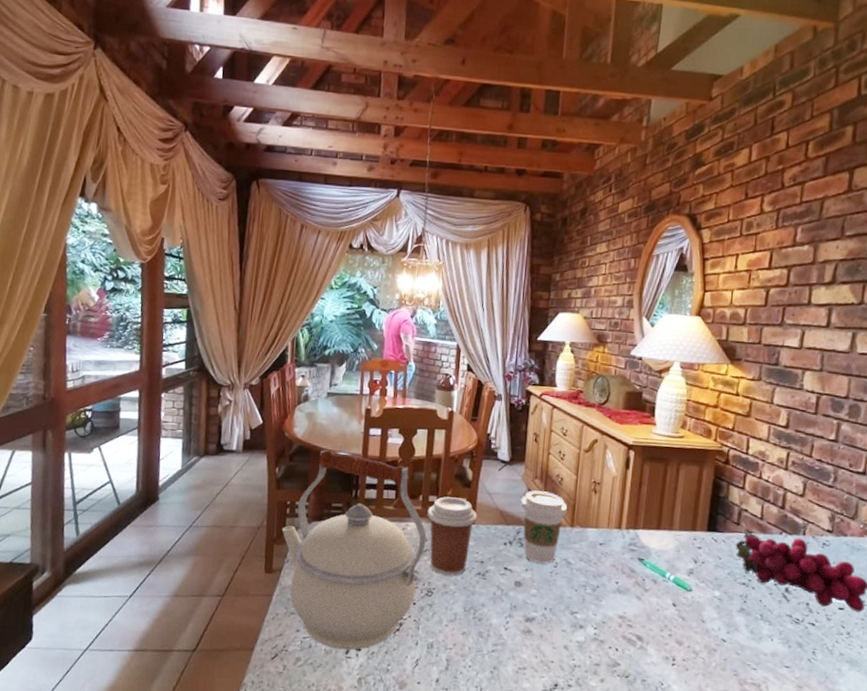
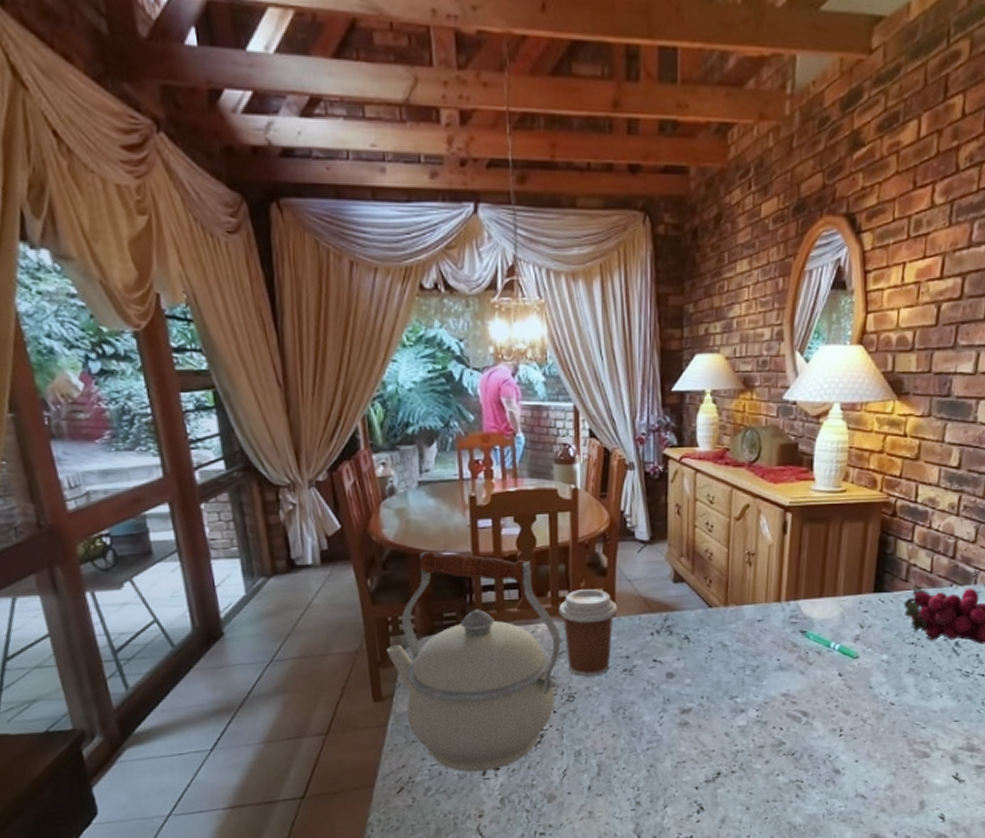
coffee cup: present [520,490,568,563] -> none [666,570,720,649]

